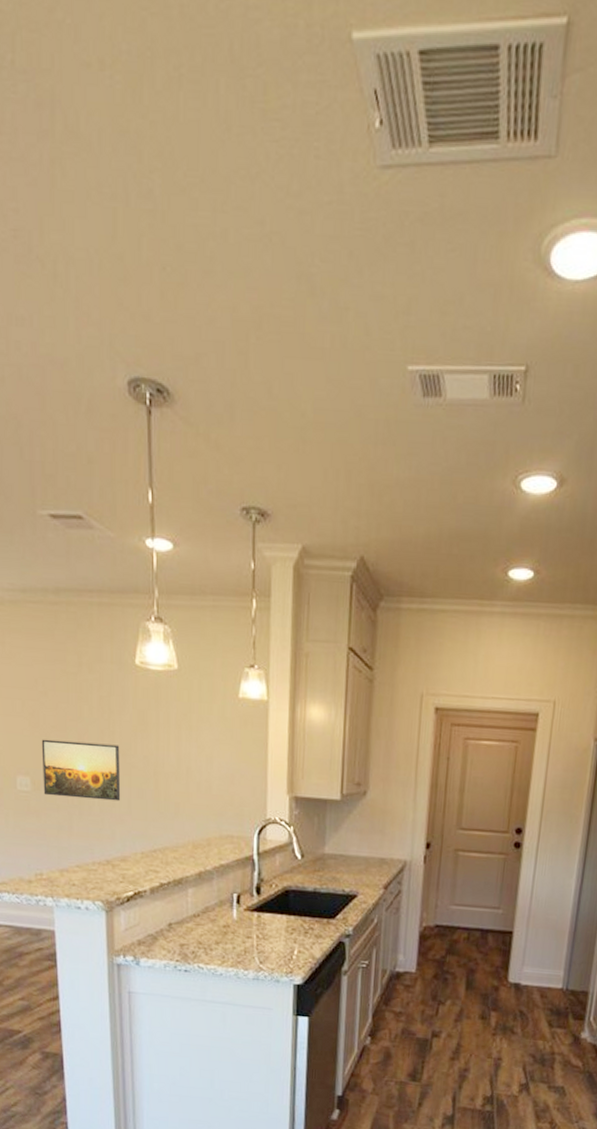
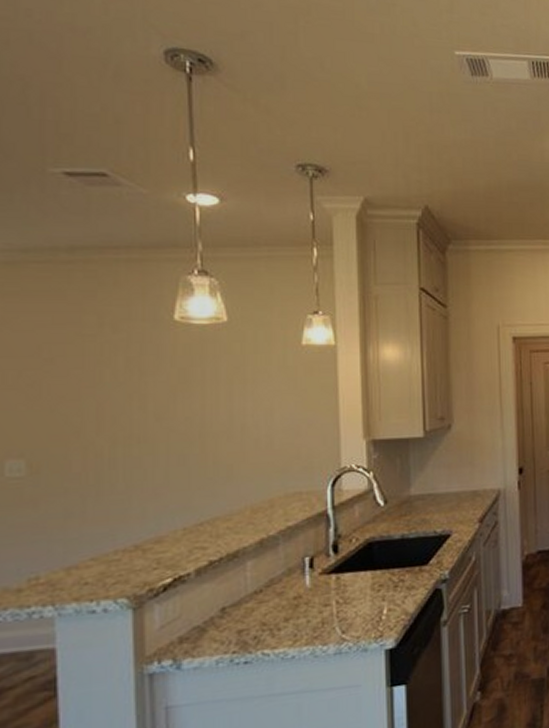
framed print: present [41,739,121,801] -> none [43,409,155,479]

